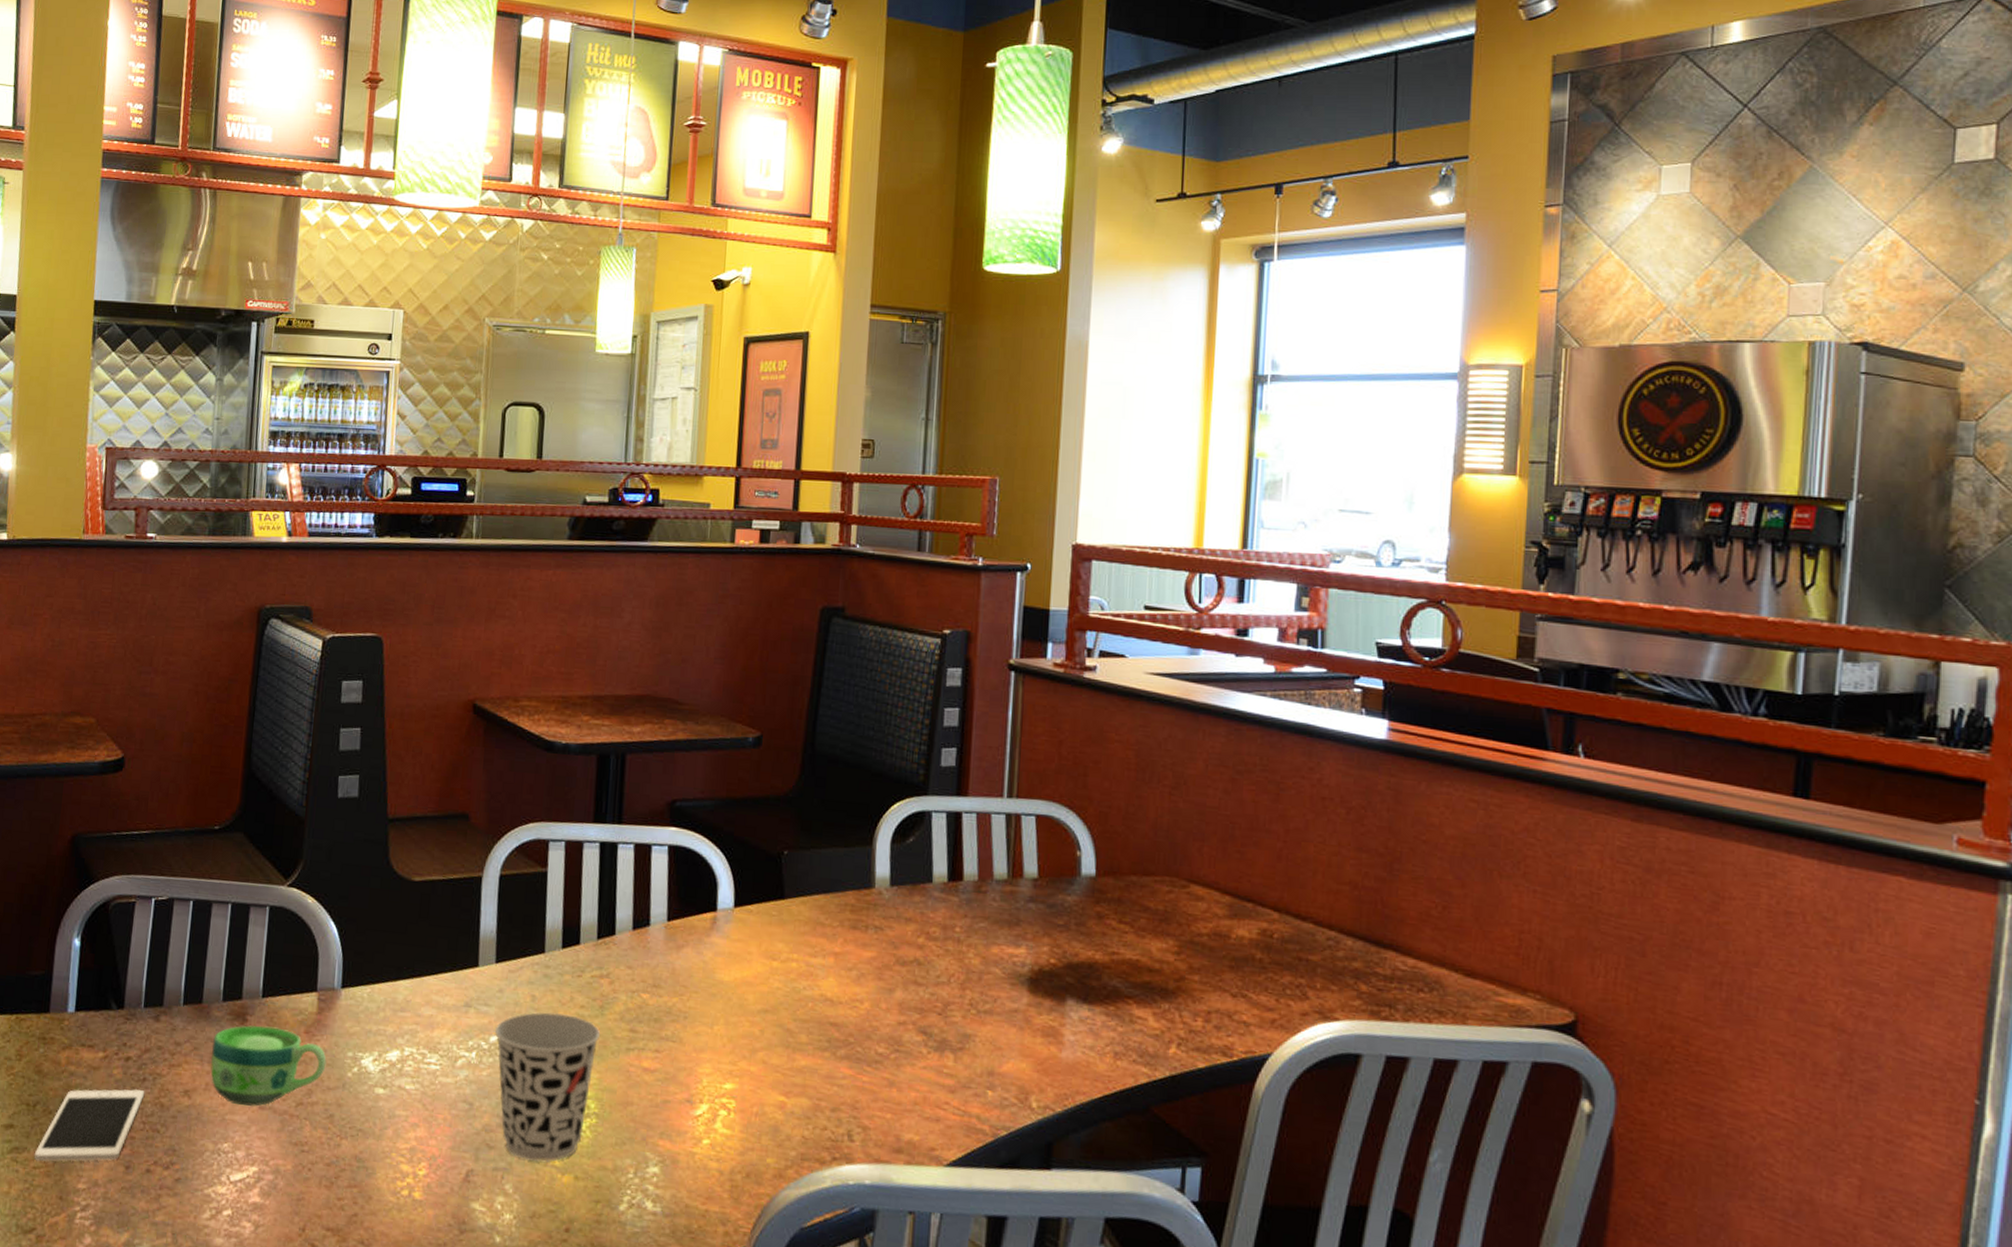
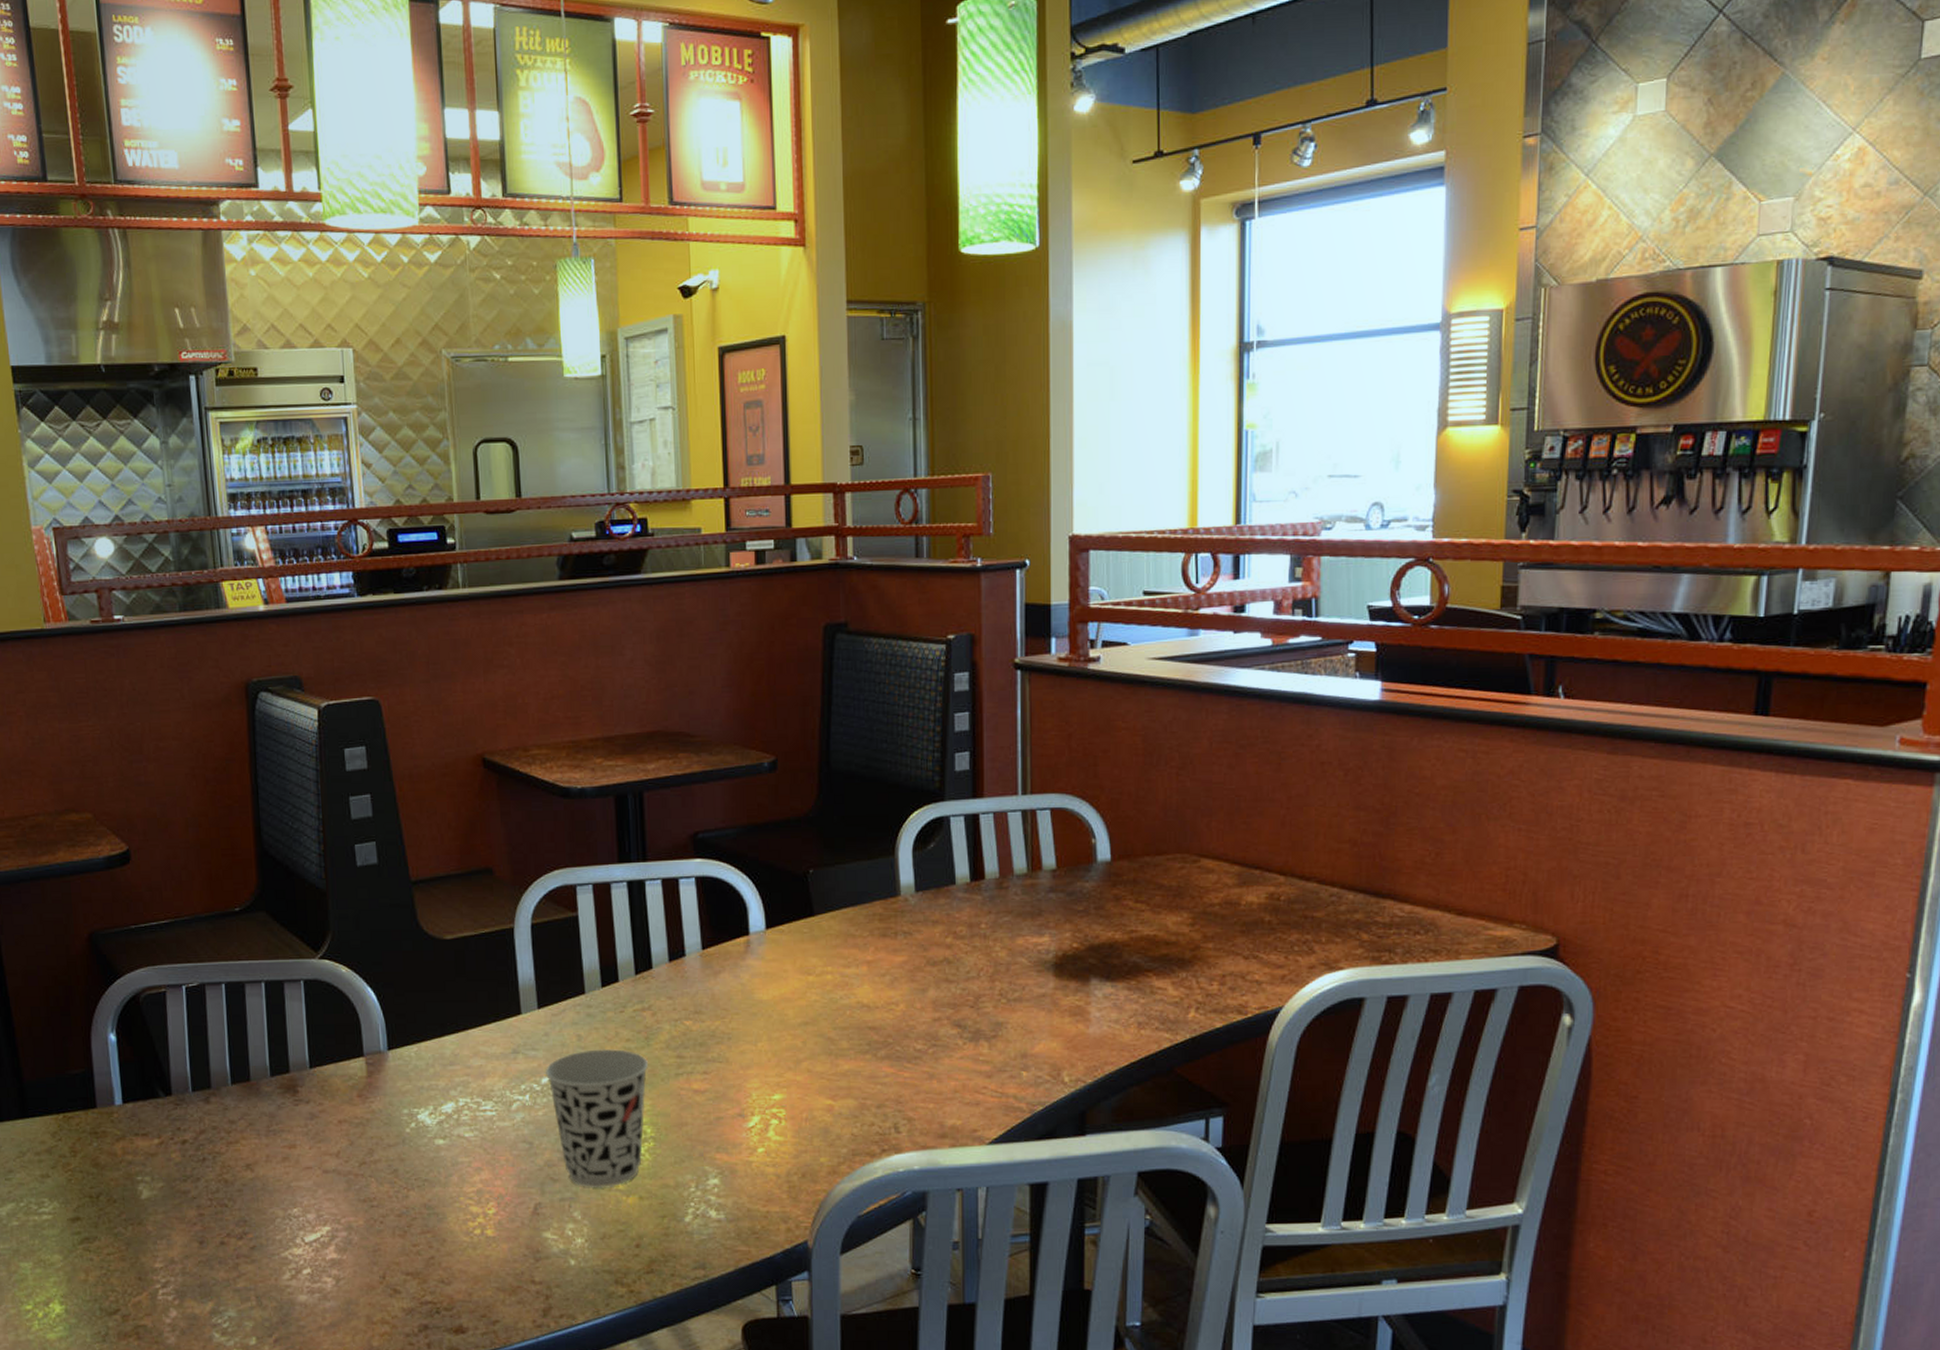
cell phone: present [34,1089,145,1162] -> none [105,1170,207,1248]
cup: present [210,1025,327,1107] -> none [266,1095,384,1172]

